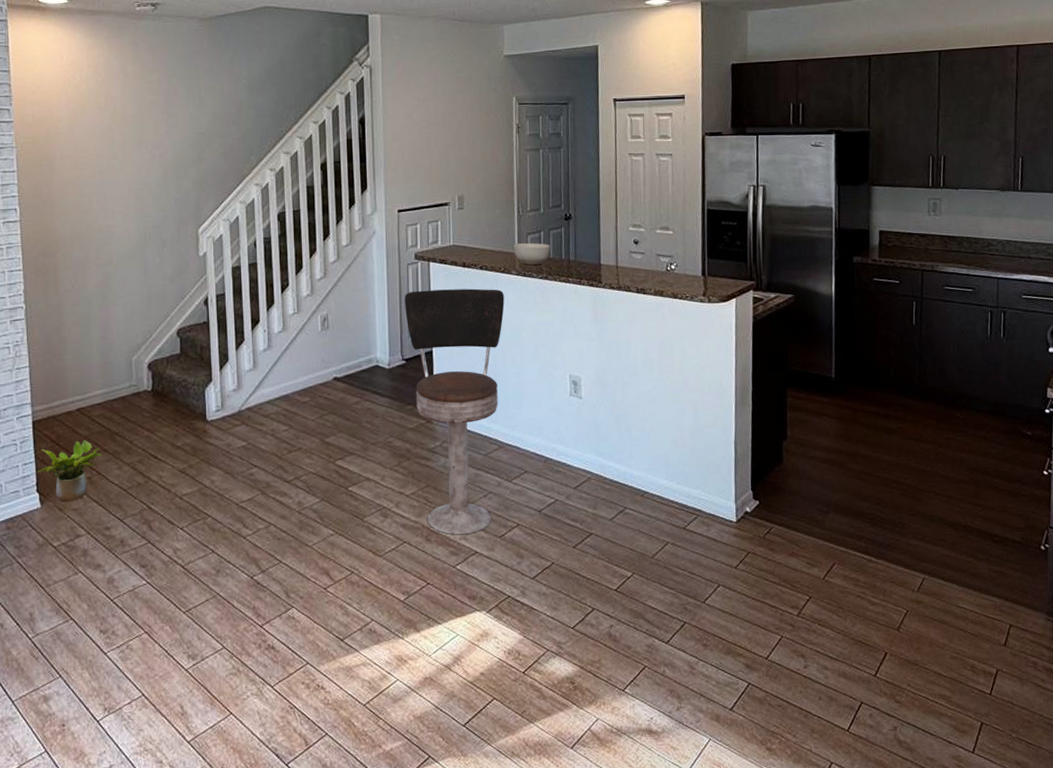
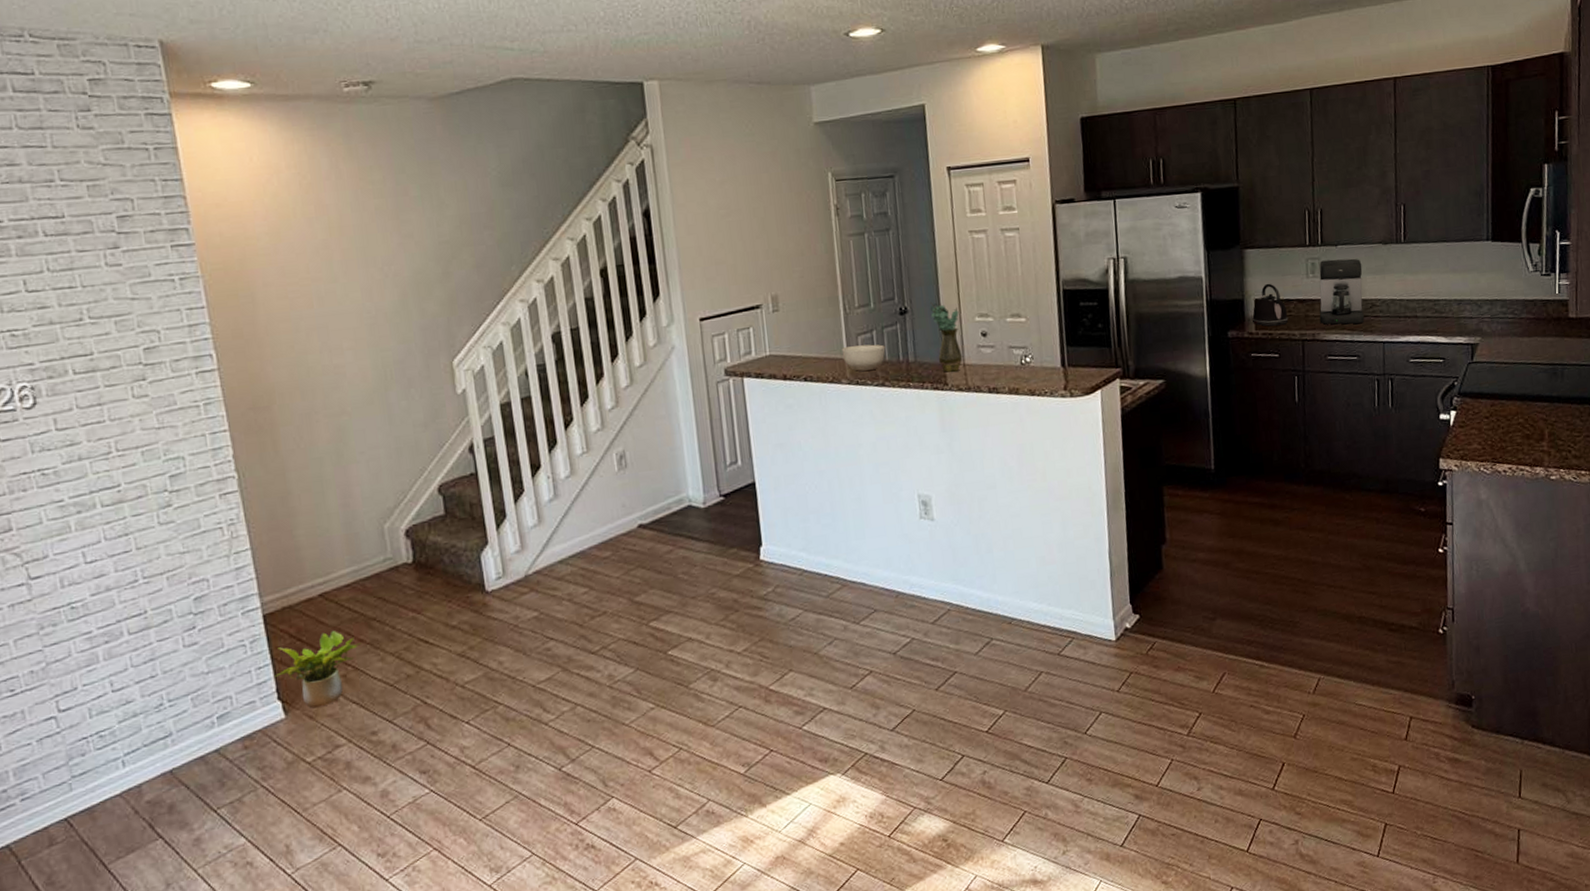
bar stool: present [405,288,505,535] -> none [716,403,840,693]
vase: none [591,210,616,272] -> present [930,301,963,372]
kettle: none [876,217,910,256] -> present [1252,283,1289,327]
coffee maker: none [938,201,981,260] -> present [1319,258,1364,325]

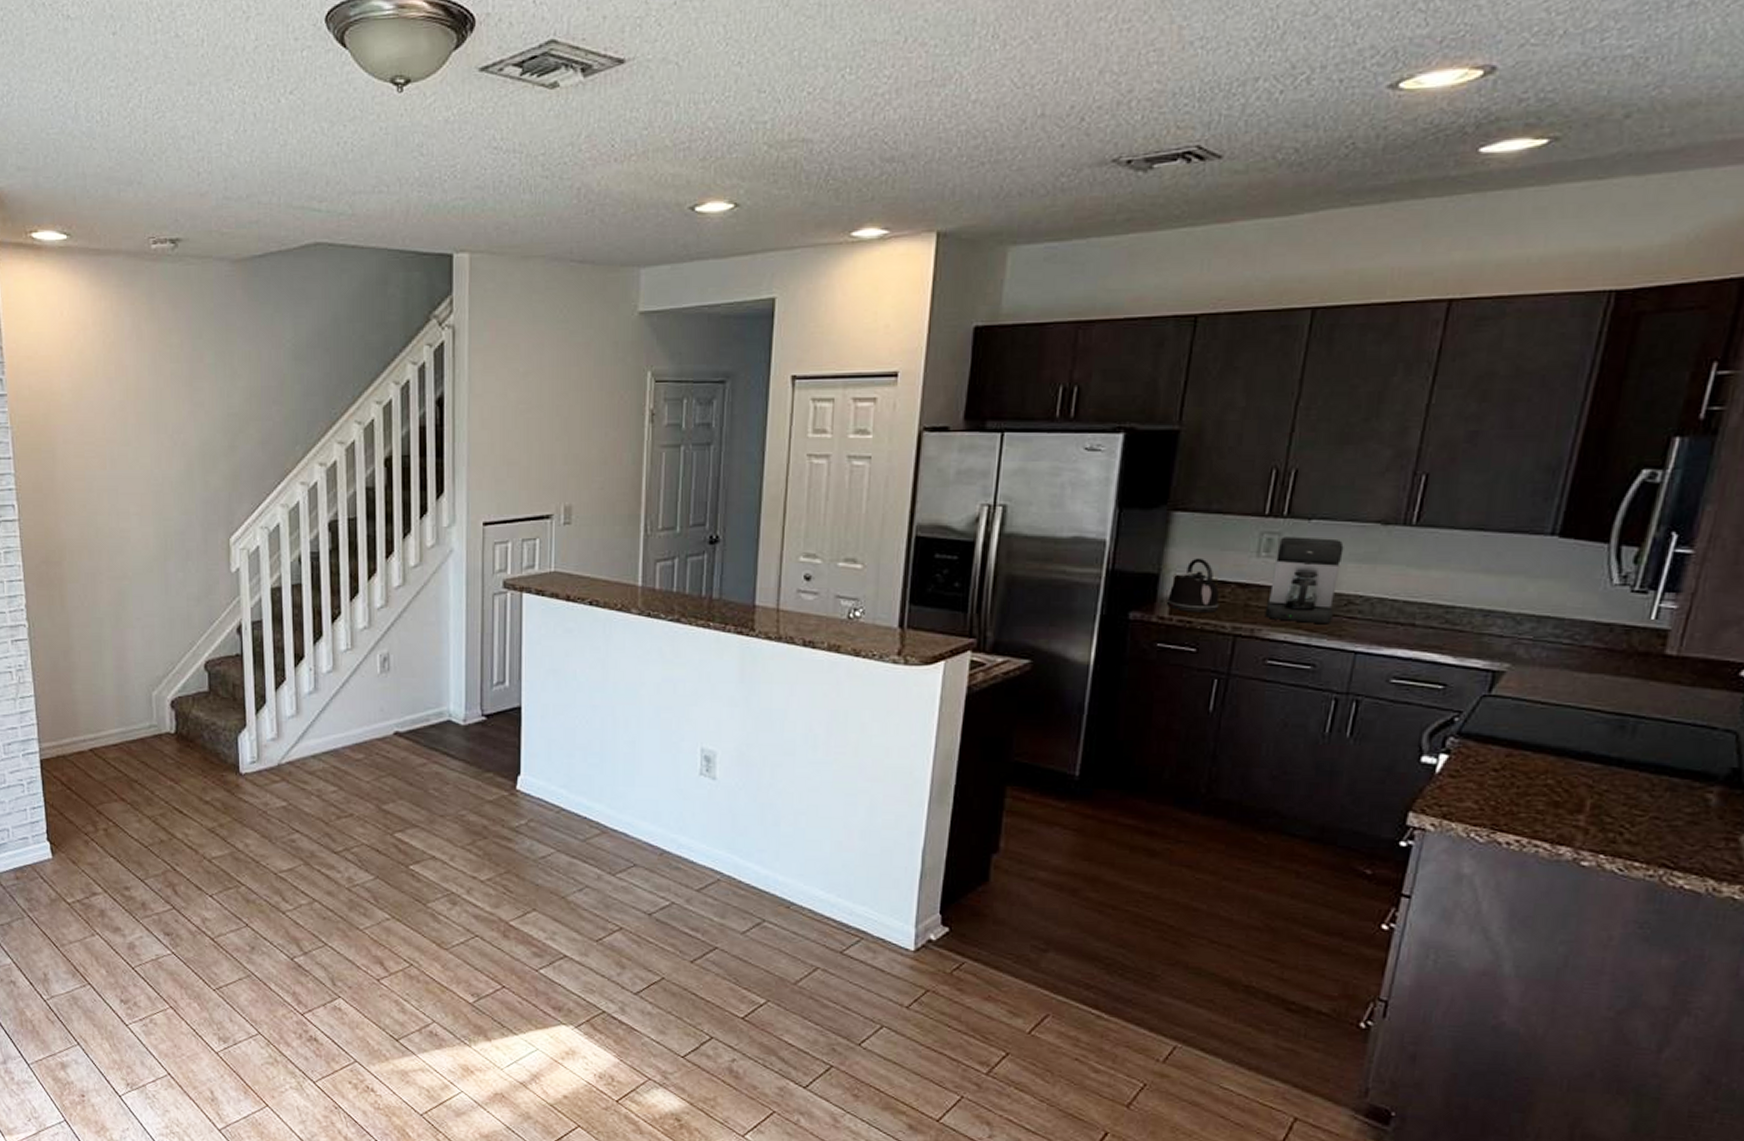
potted plant: present [275,631,361,709] -> none [46,786,122,855]
bowl: present [841,344,886,372] -> none [636,572,687,603]
vase: present [930,301,963,372] -> none [746,532,781,616]

